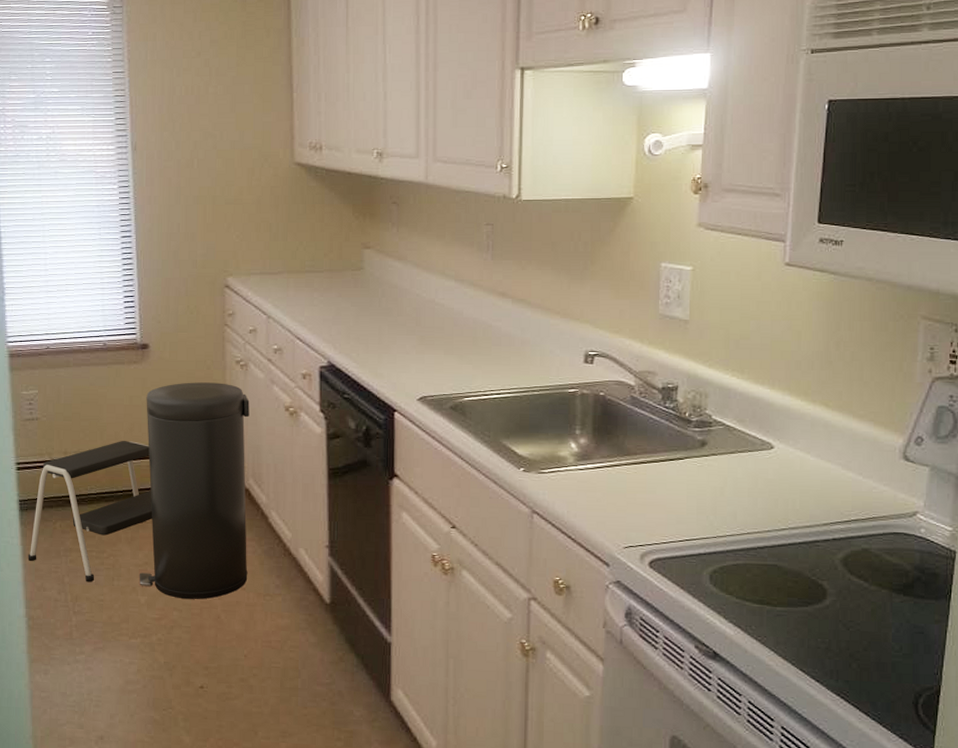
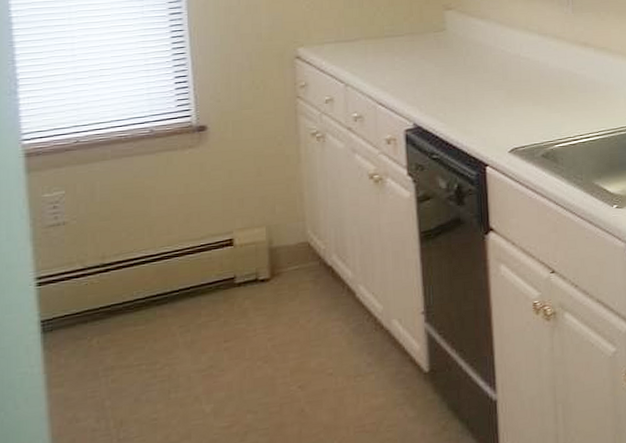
step stool: present [28,440,153,583] -> none [54,233,218,402]
pedal bin: present [139,382,250,599] -> none [202,158,335,399]

